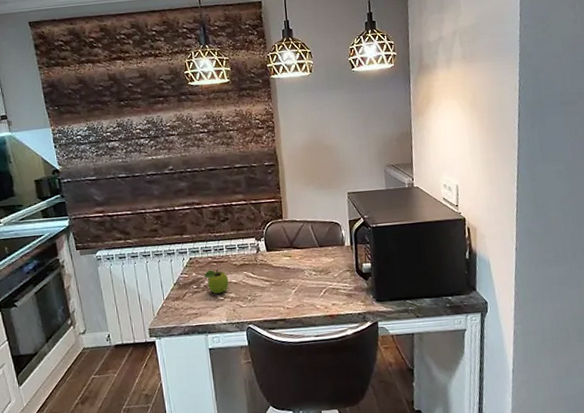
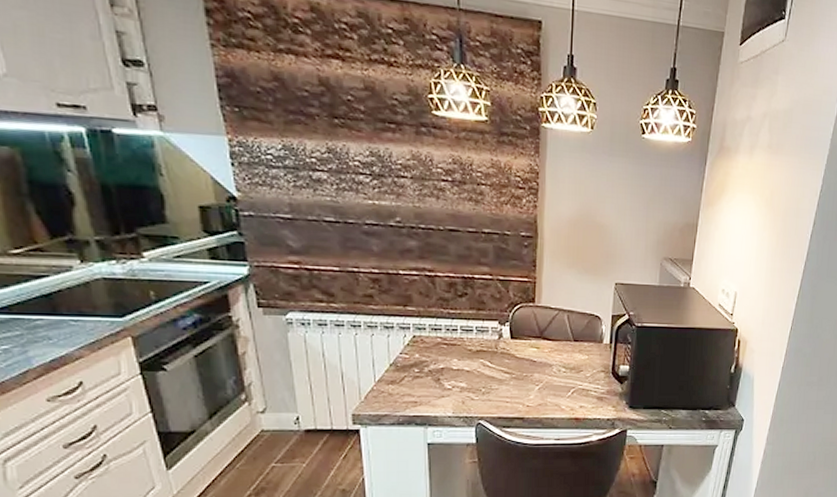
fruit: present [204,269,229,295] -> none [430,352,460,383]

